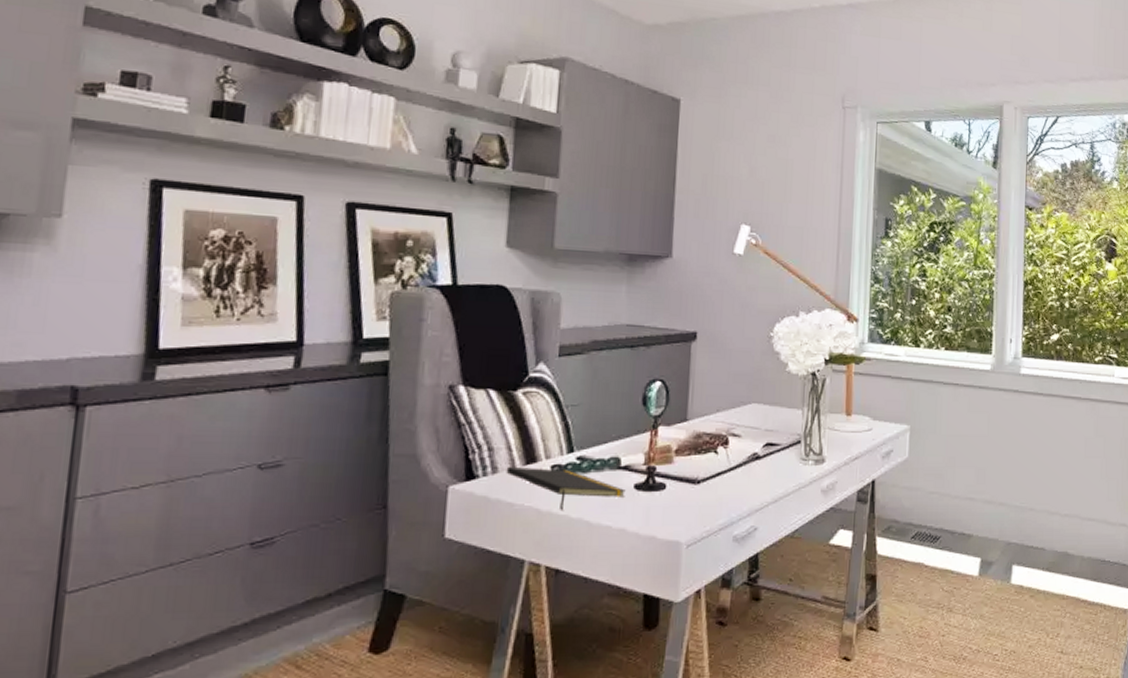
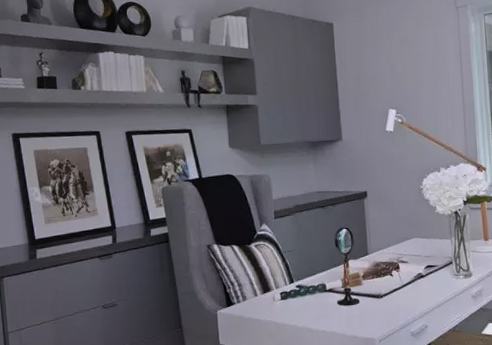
notepad: present [506,466,626,510] -> none [251,295,332,322]

